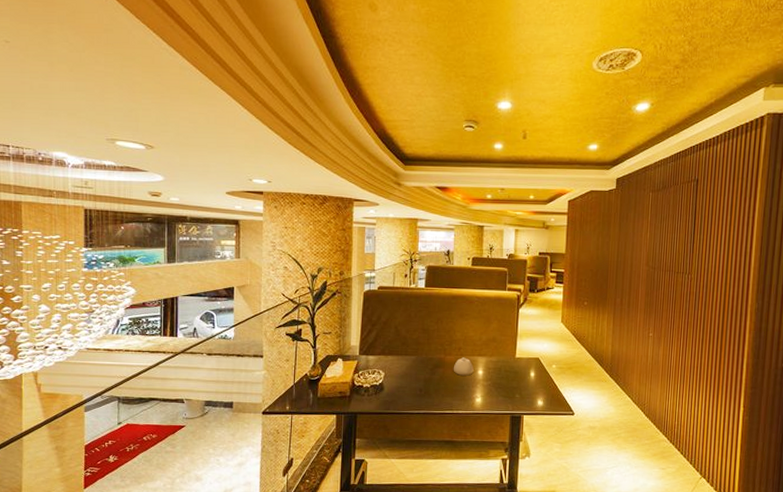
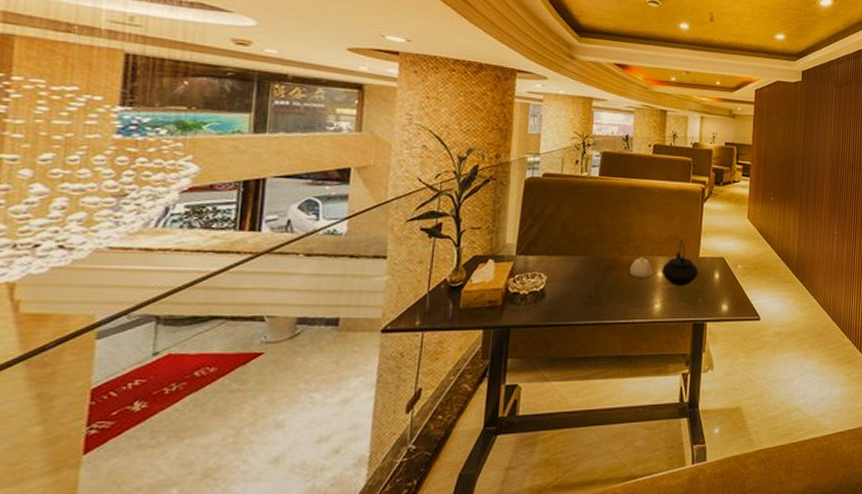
teapot: none [482,342,515,383] -> present [662,240,699,286]

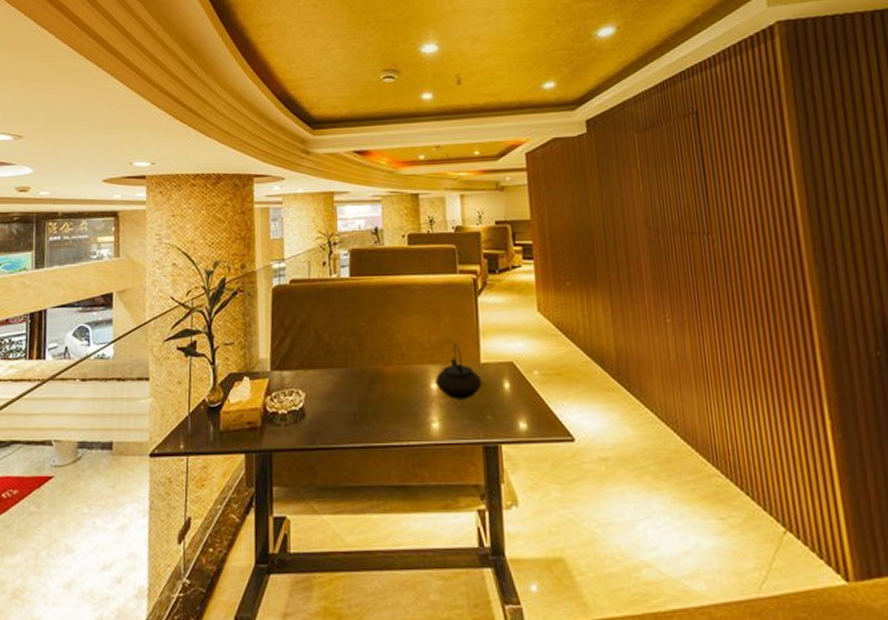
sugar bowl: present [629,257,653,279] -> none [396,366,425,392]

